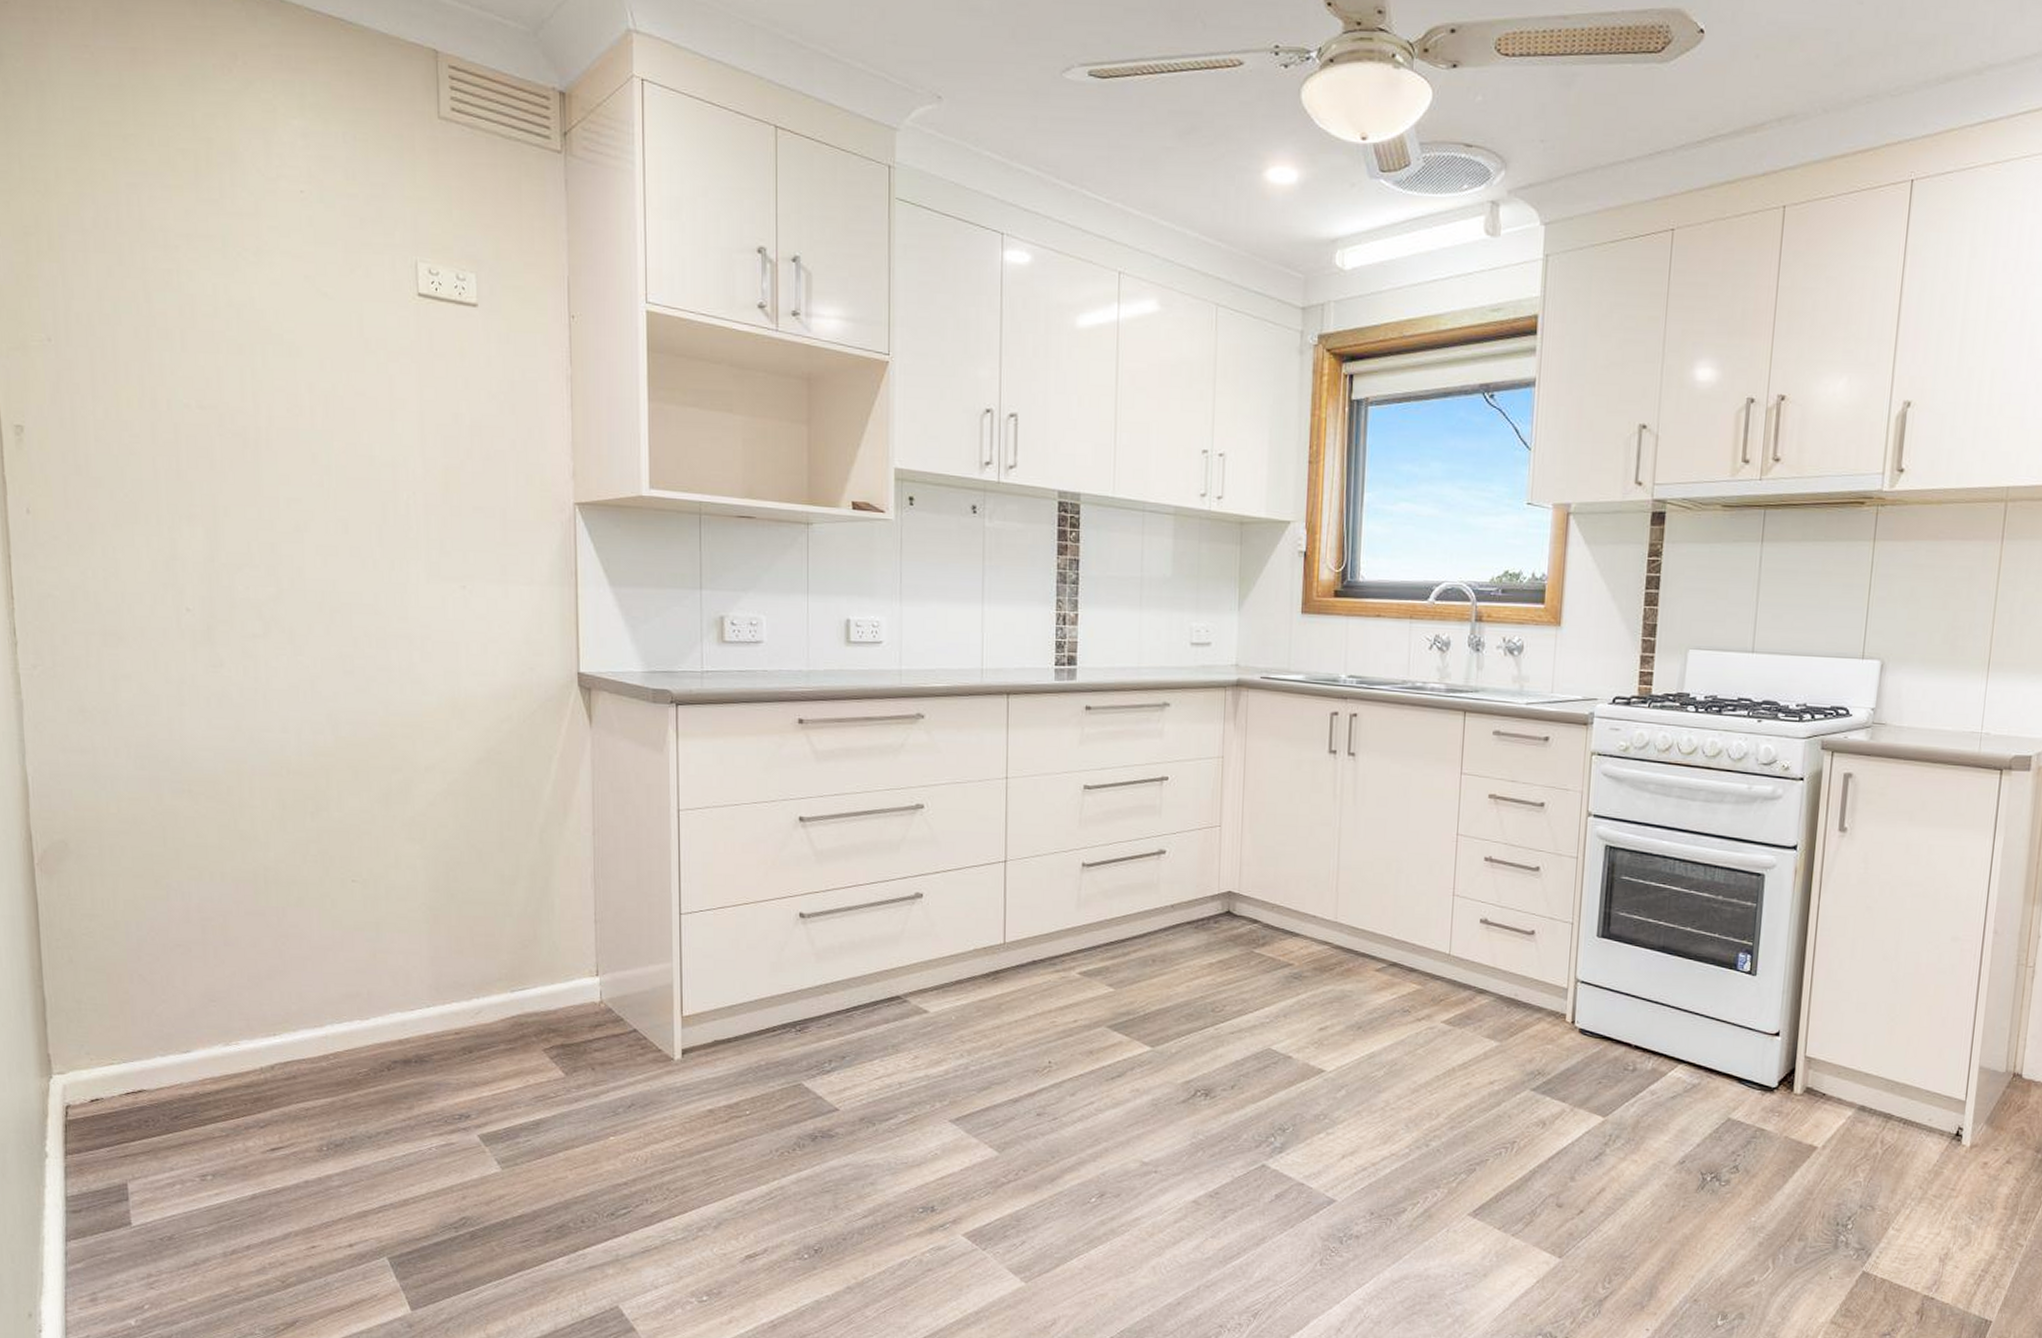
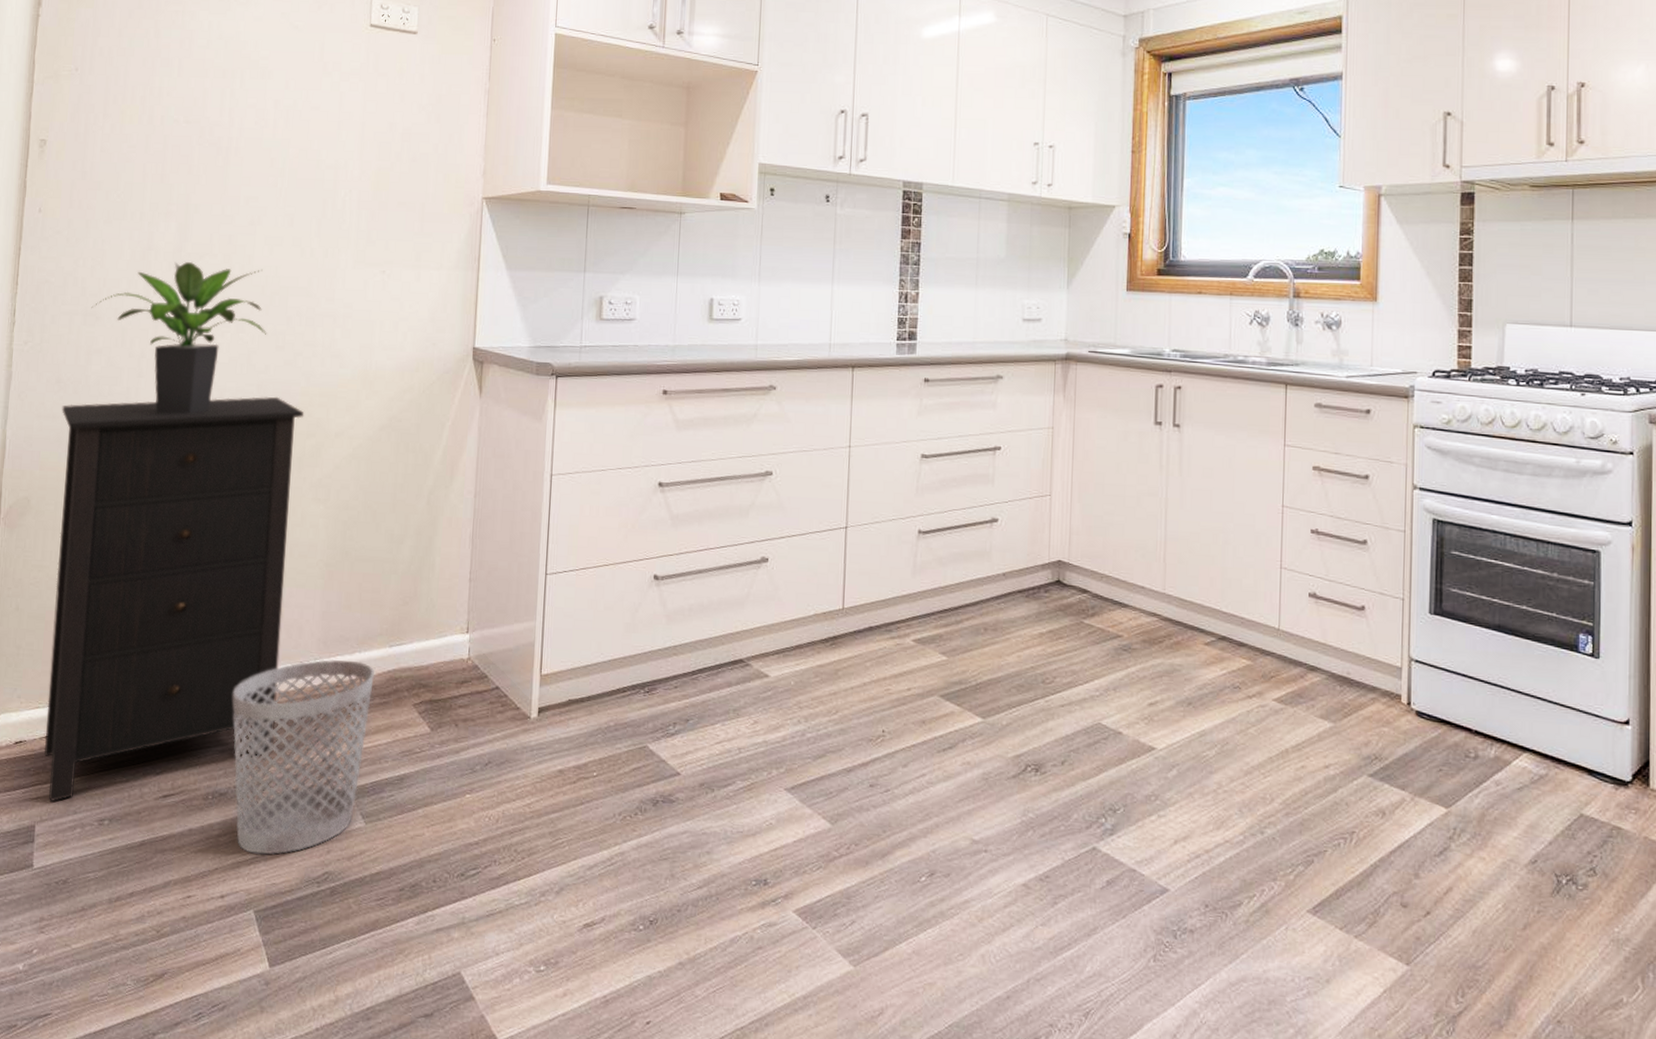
cabinet: none [91,727,391,1160] -> present [44,396,305,802]
potted plant: none [110,573,331,747] -> present [91,261,267,414]
wastebasket: none [338,1005,498,1203] -> present [232,659,375,855]

